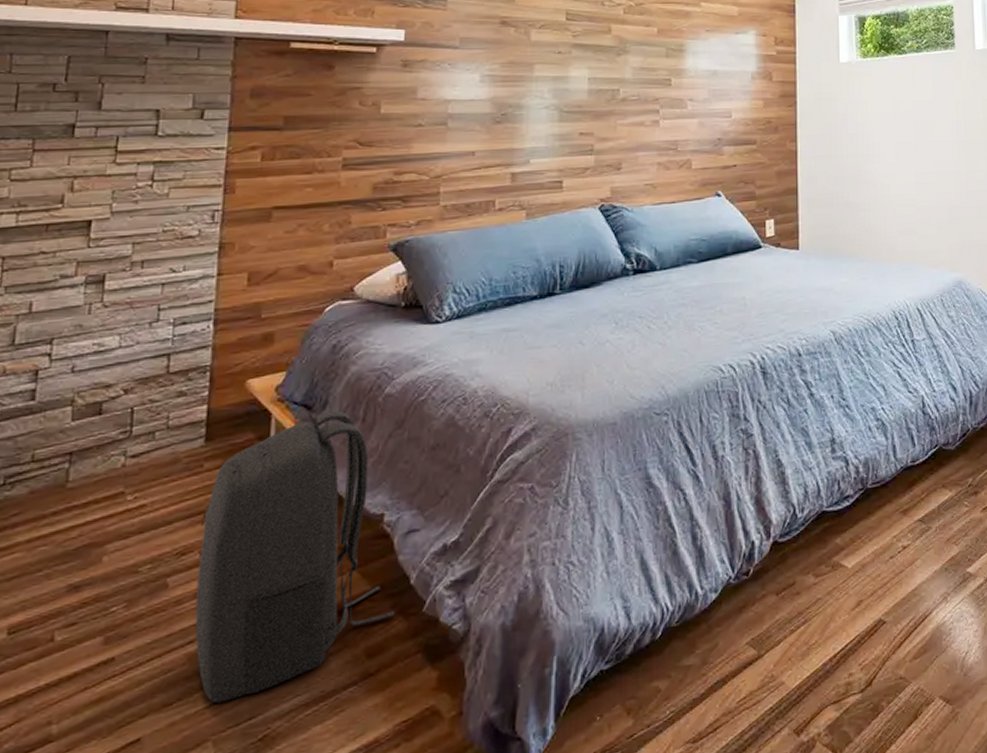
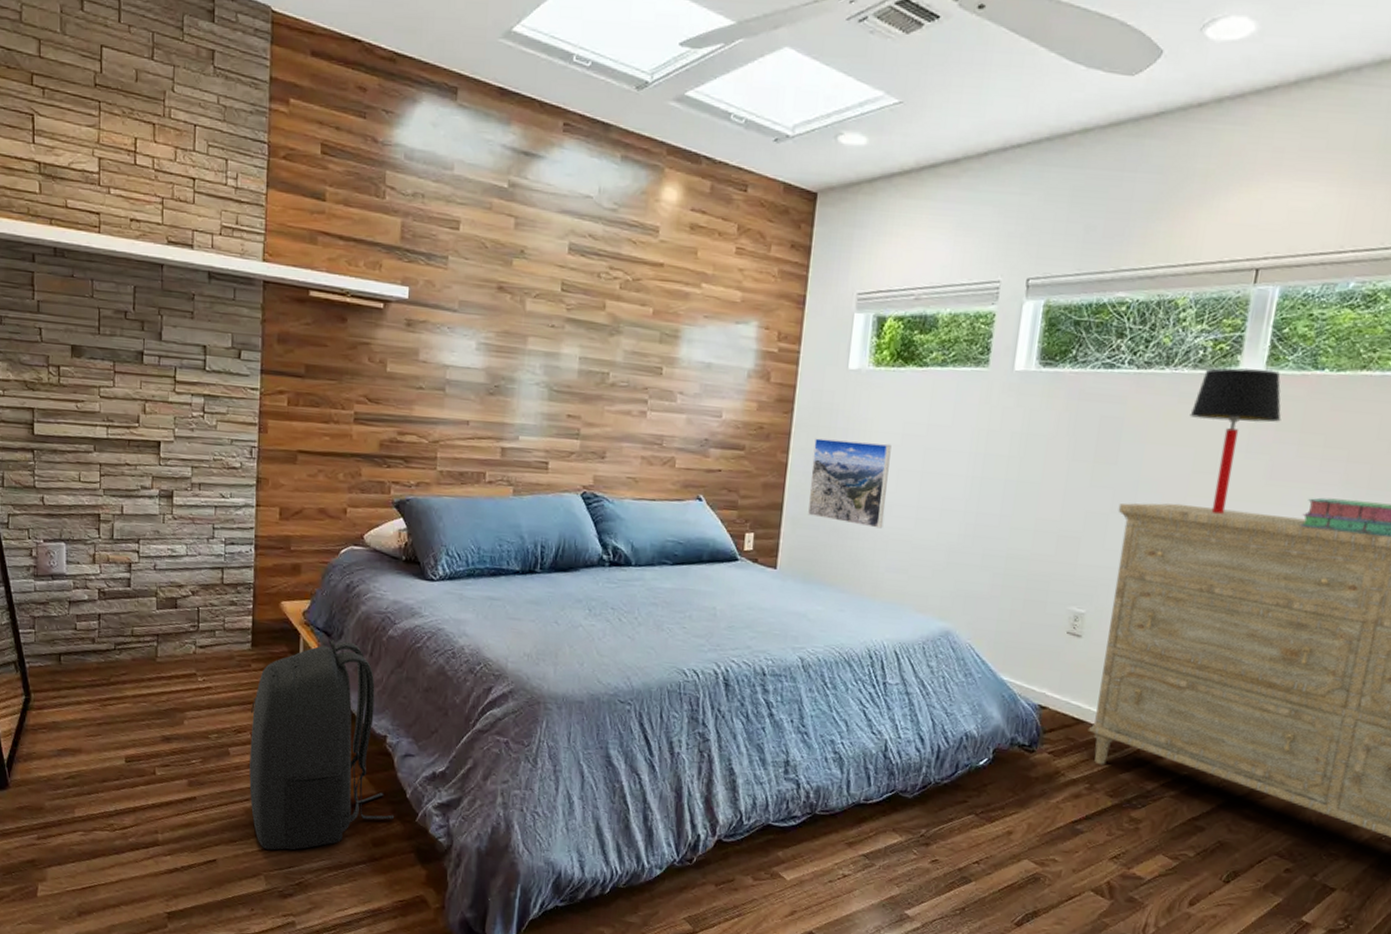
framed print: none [819,122,890,198] -> present [808,438,891,529]

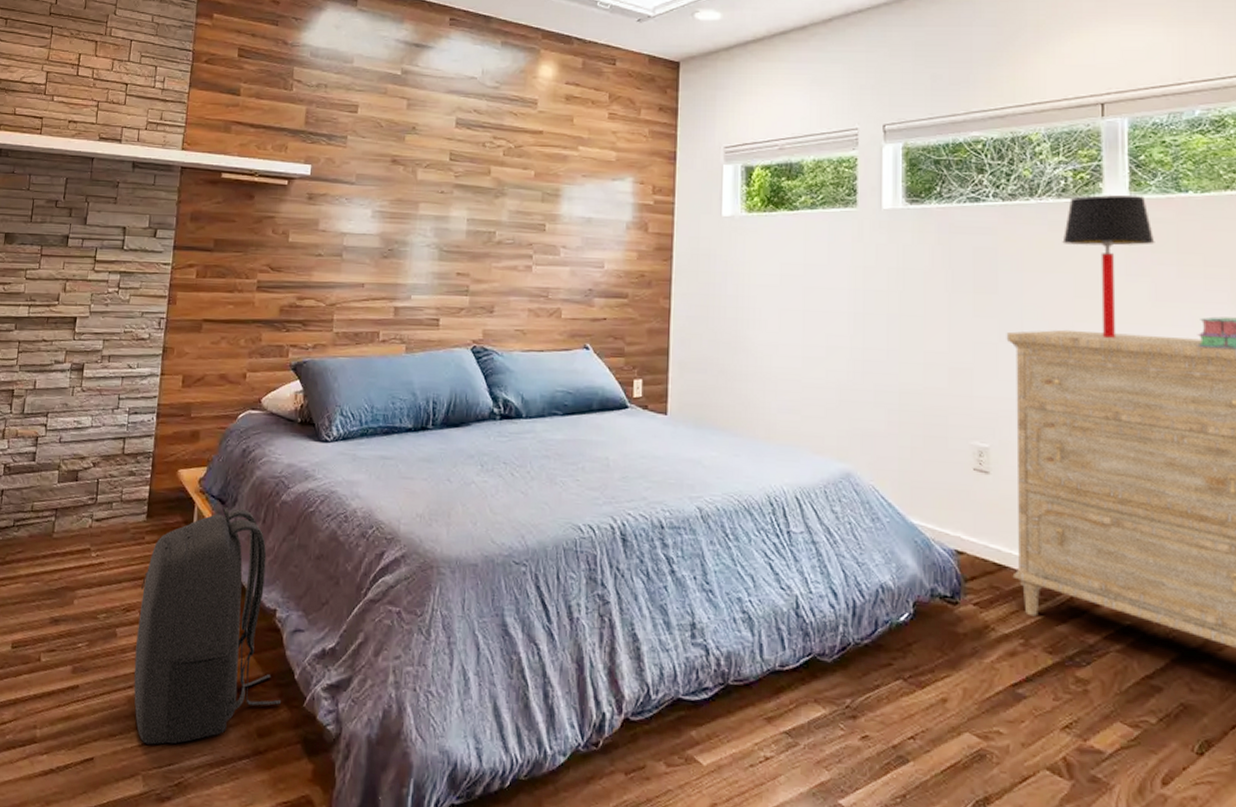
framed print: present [808,438,891,529] -> none [694,283,771,369]

